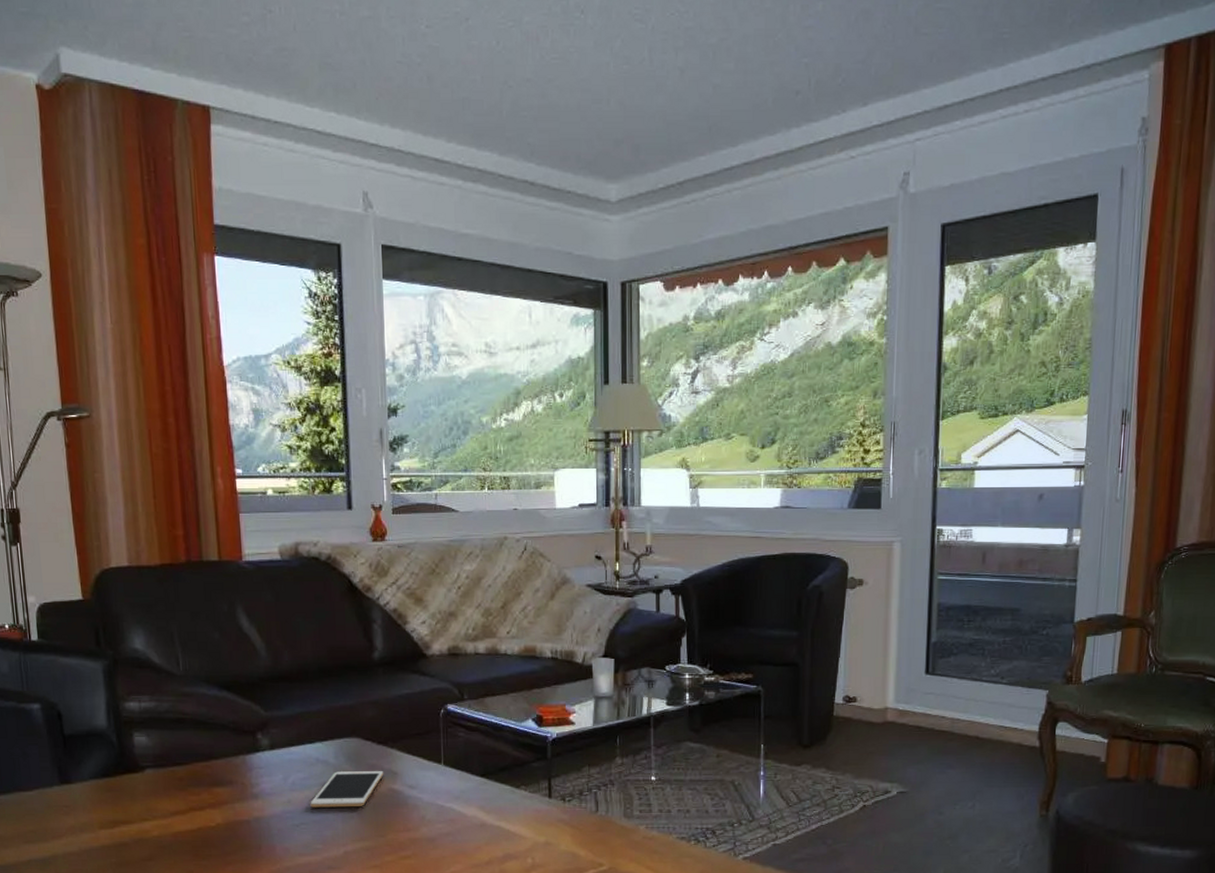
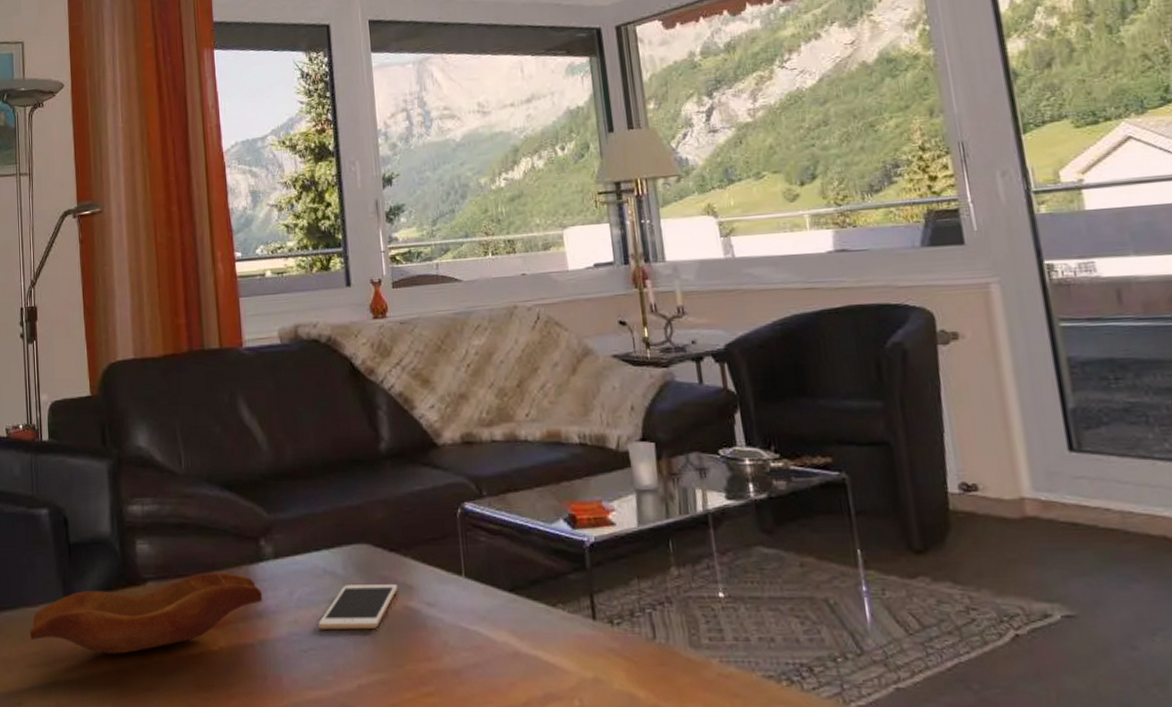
wooden bowl: none [25,761,259,831] -> present [29,573,263,654]

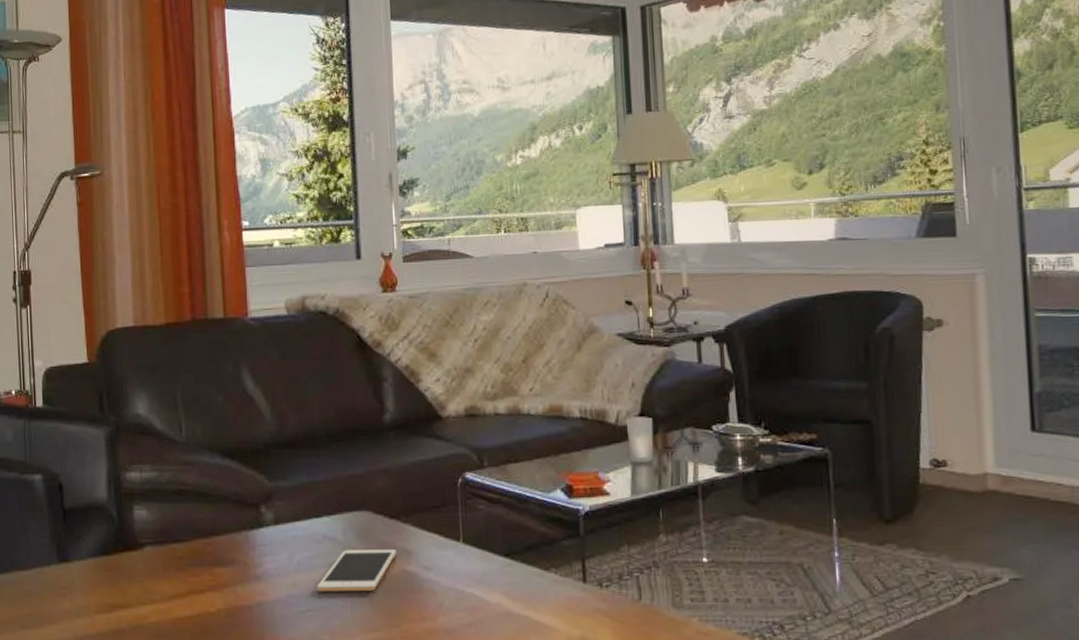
wooden bowl: present [29,573,263,654] -> none [22,538,262,616]

